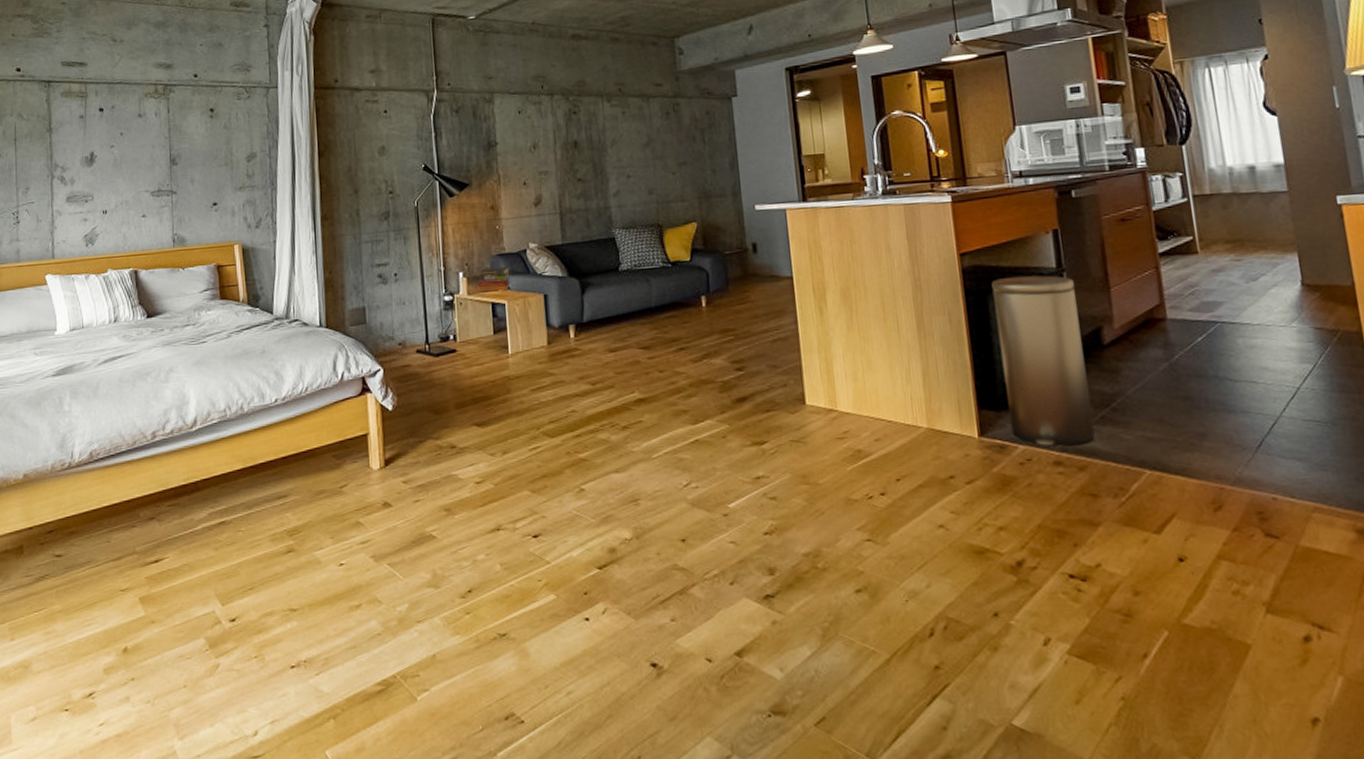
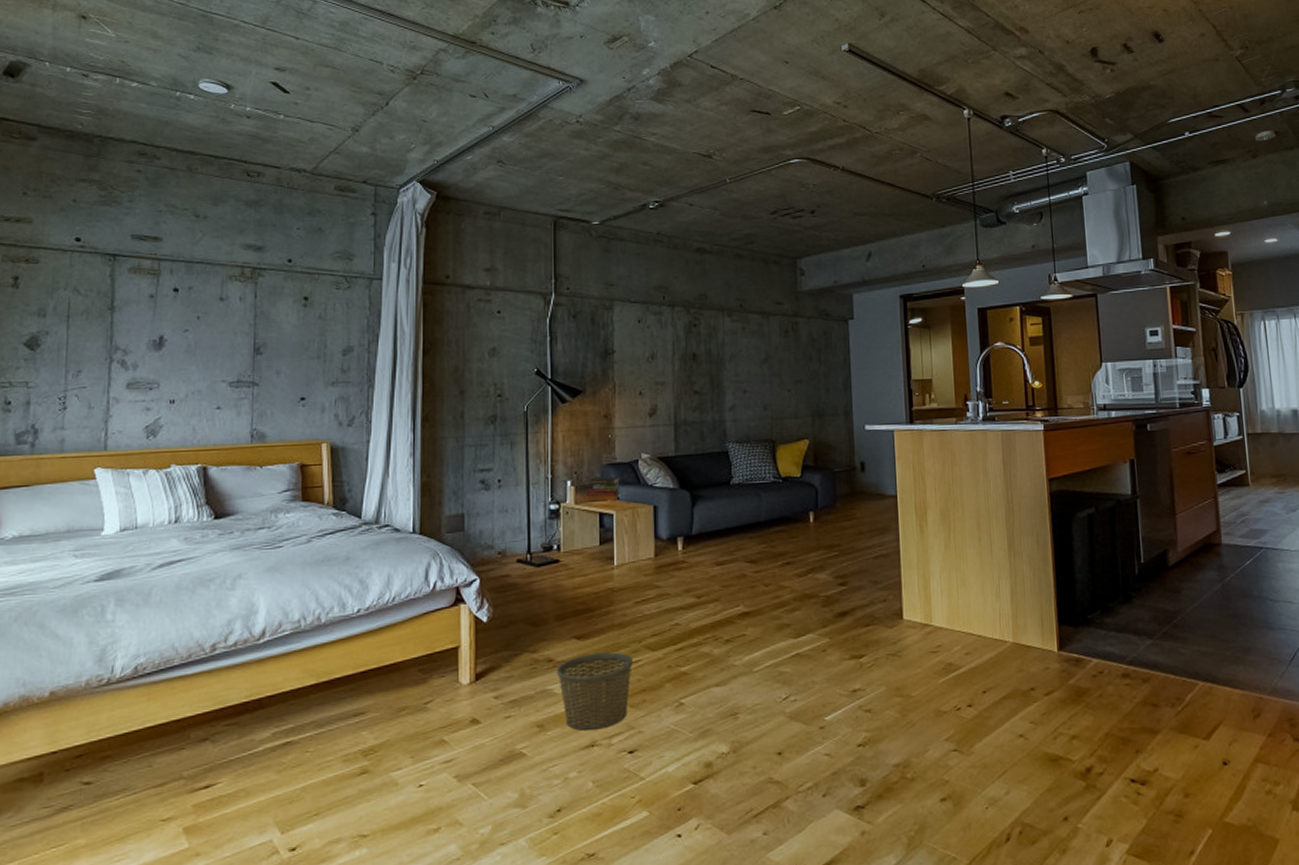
basket: none [460,438,533,515] -> present [557,652,634,730]
pedal bin: present [991,275,1095,446] -> none [1075,501,1158,660]

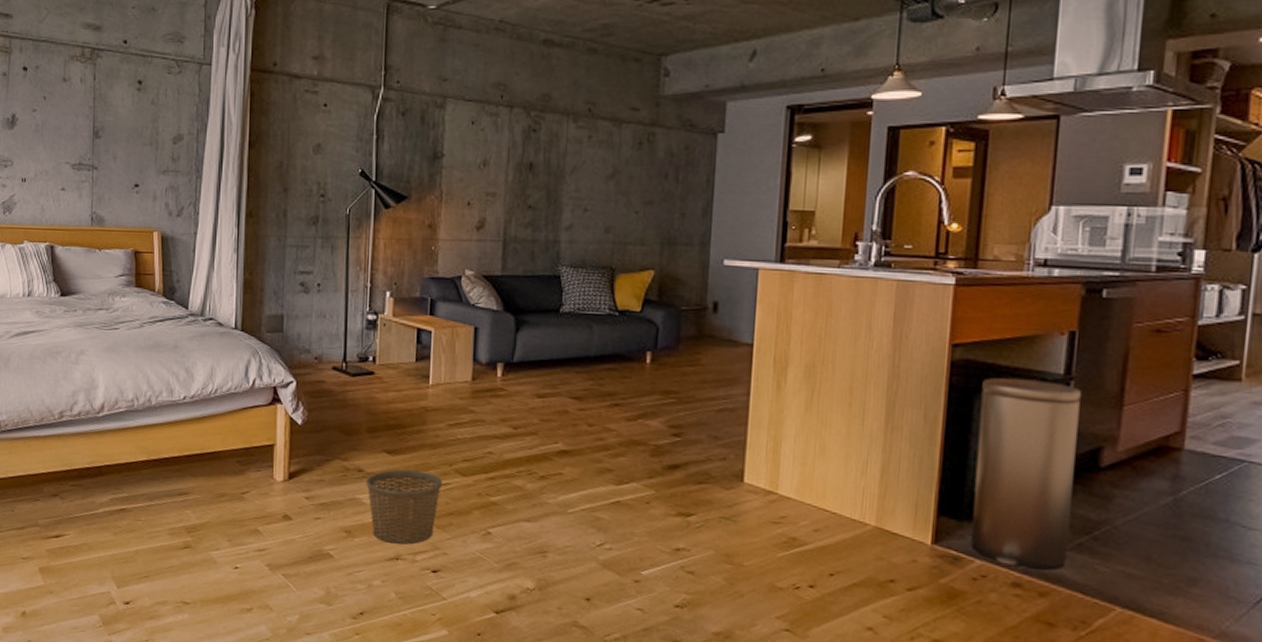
books: present [585,476,619,502] -> none [404,290,440,317]
pedal bin: none [1075,501,1158,660] -> present [971,378,1081,570]

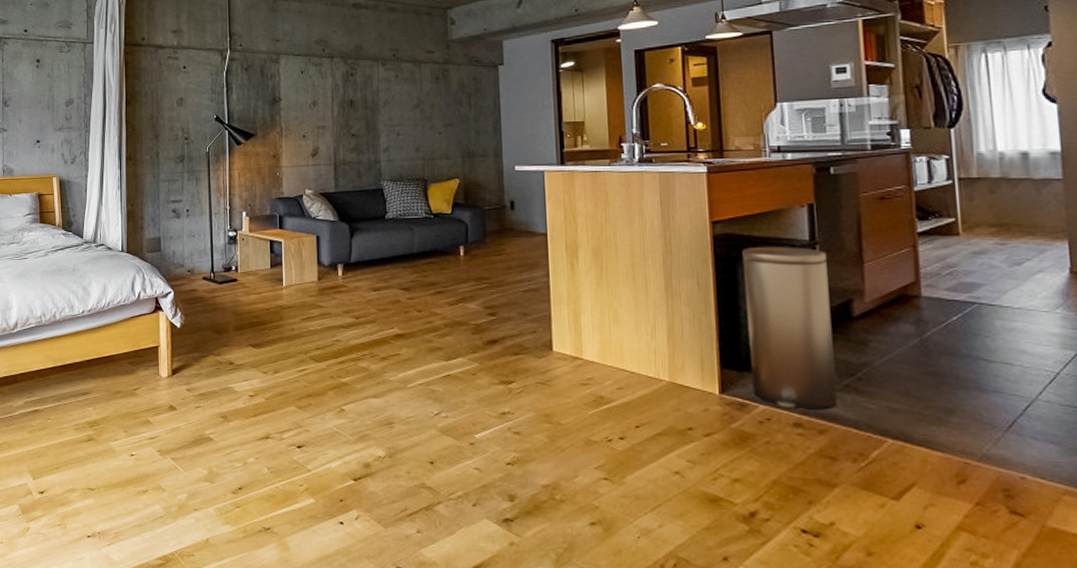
basket: present [366,469,443,545] -> none [237,360,301,425]

